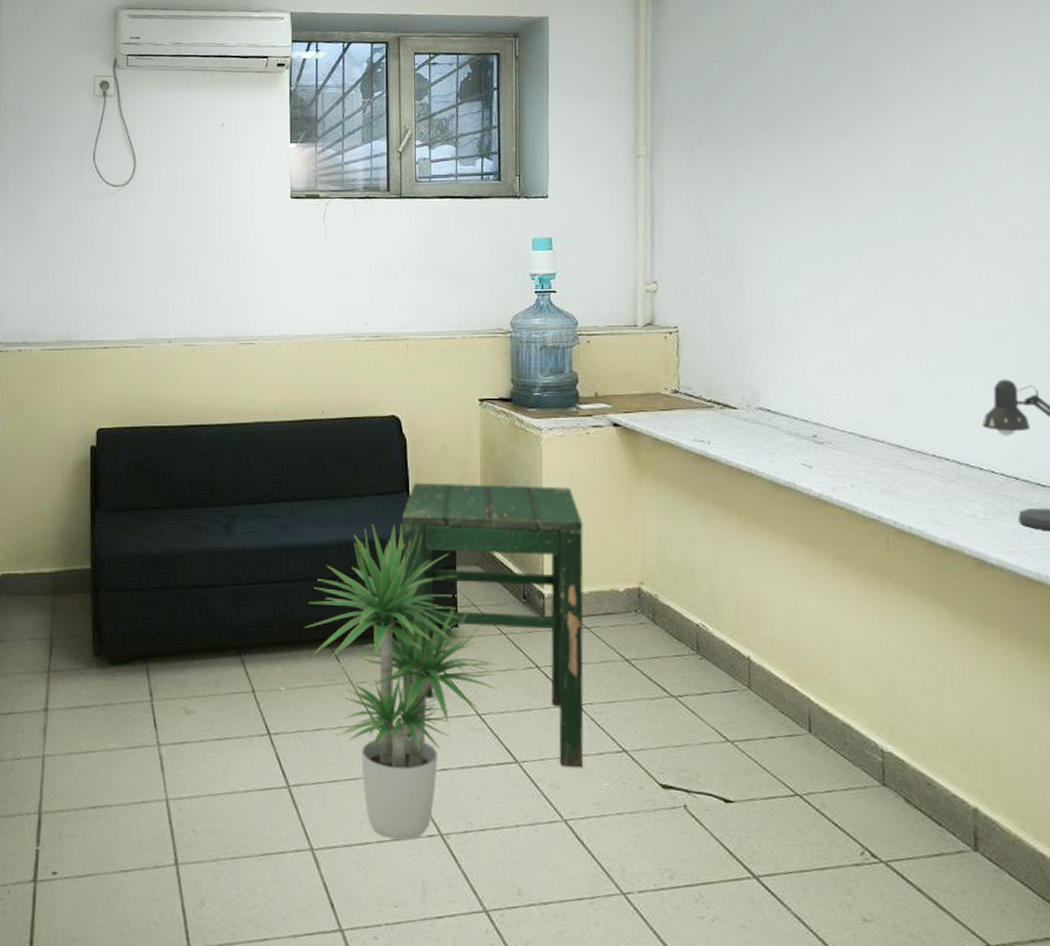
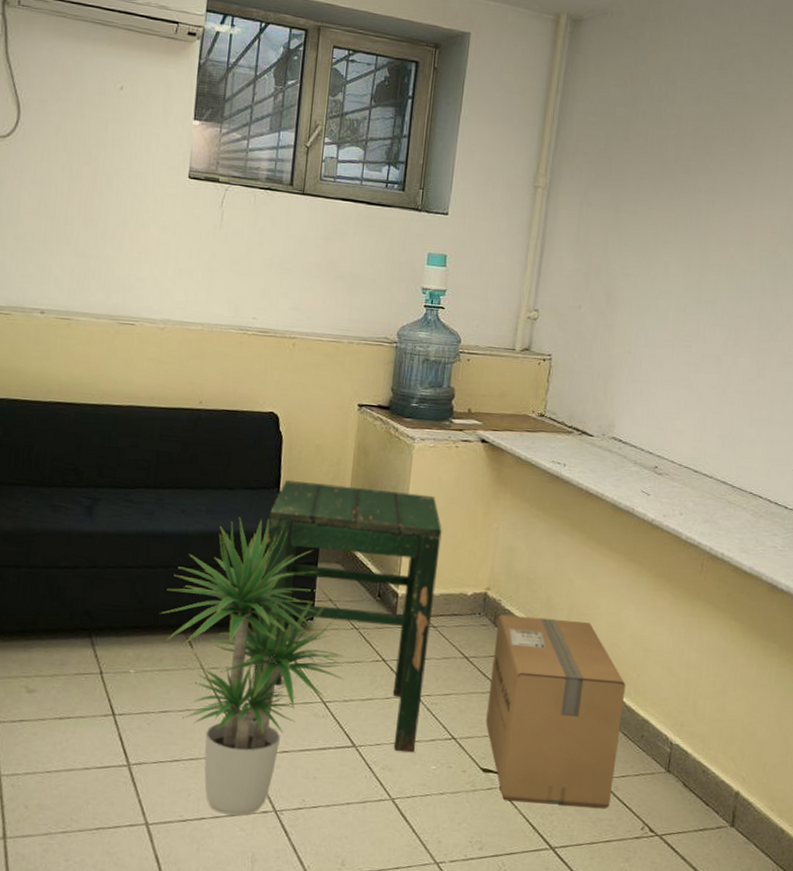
box: none [657,610,818,829] -> present [486,614,626,808]

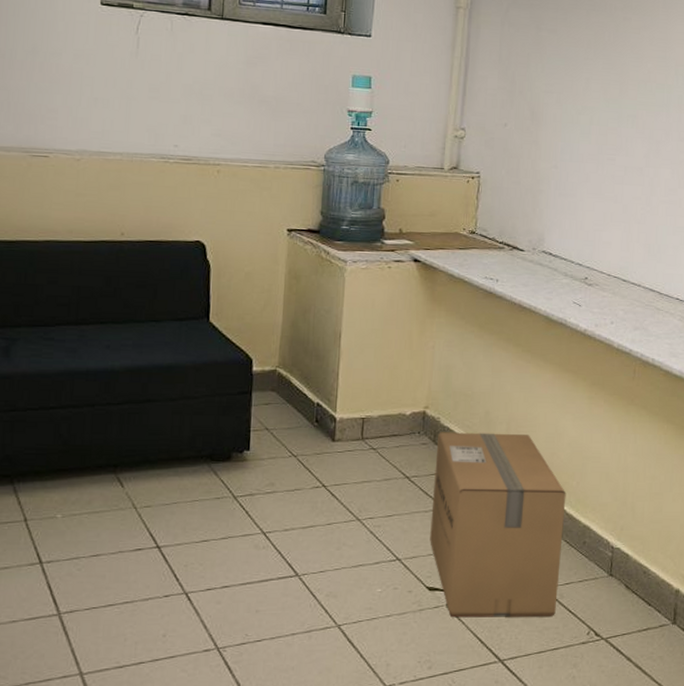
potted plant: present [162,517,345,816] -> none [89,349,285,657]
stool: present [251,479,443,752] -> none [187,308,379,576]

